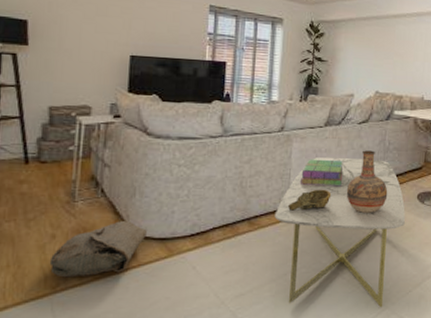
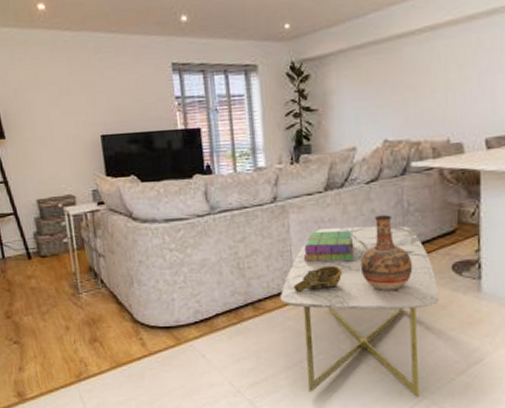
bag: present [49,221,148,278] -> none [69,311,152,367]

